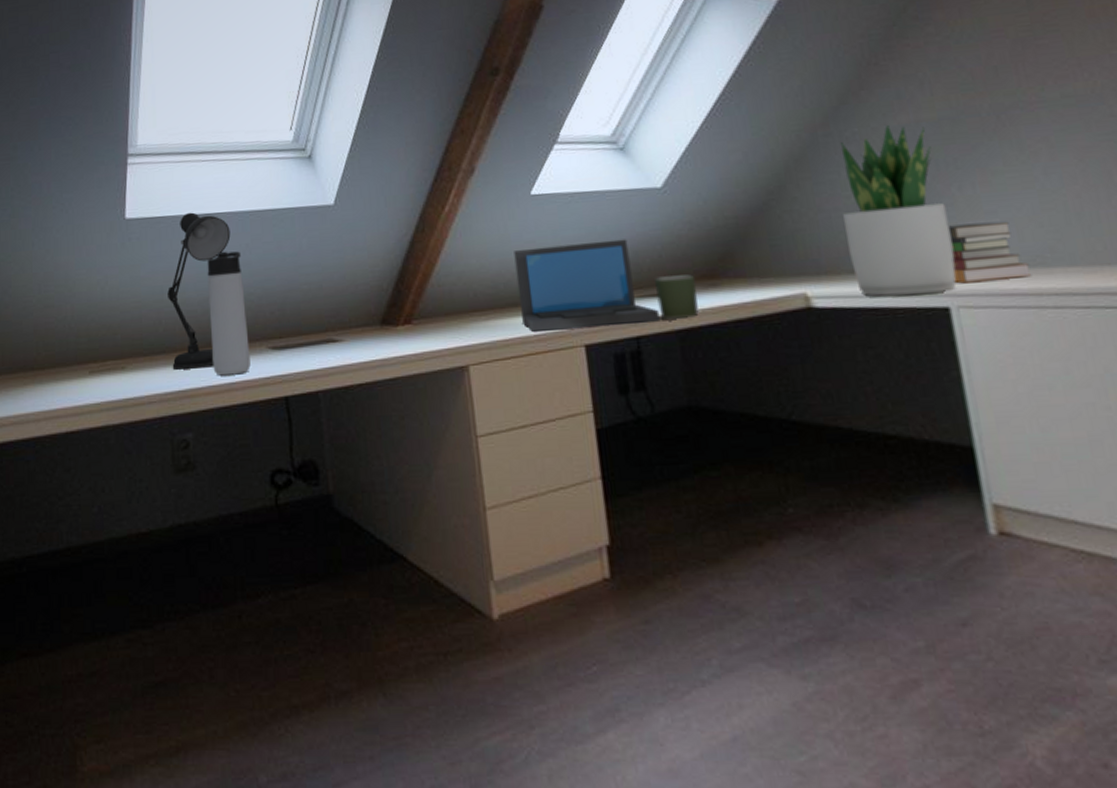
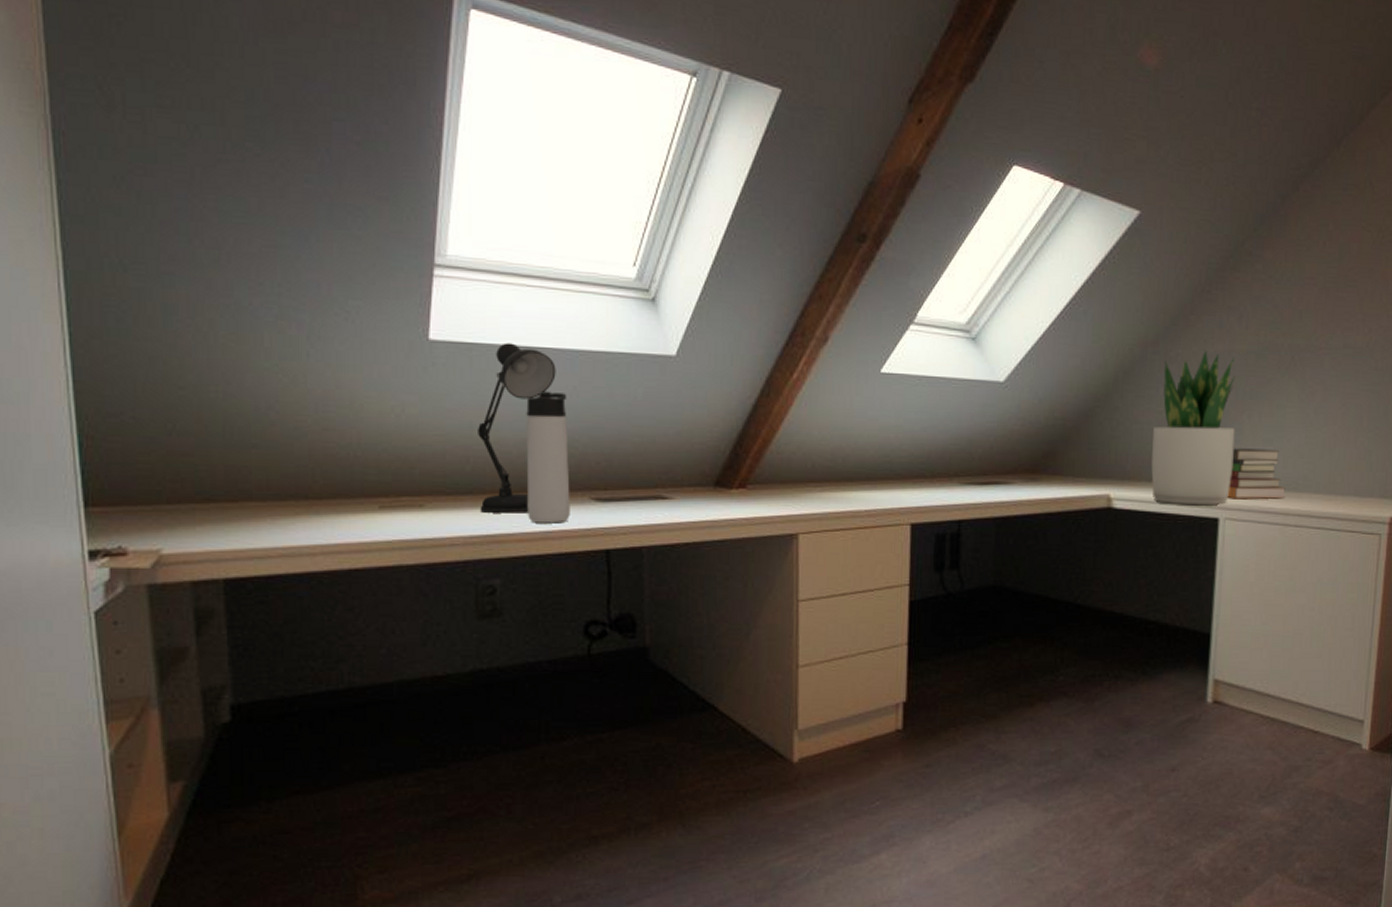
laptop: present [514,239,660,332] -> none [855,426,982,508]
mug: present [655,274,699,321] -> none [981,467,1019,509]

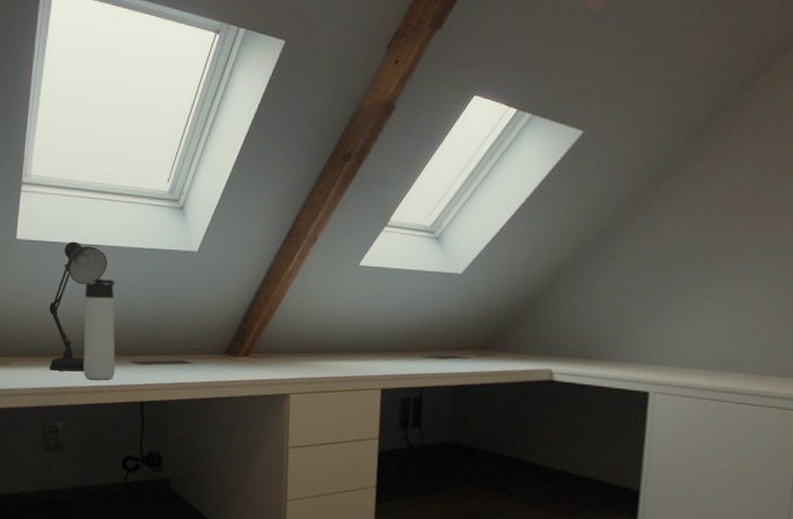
planter: present [1151,351,1236,506] -> none [588,249,667,381]
books: present [1227,448,1286,500] -> none [657,332,711,377]

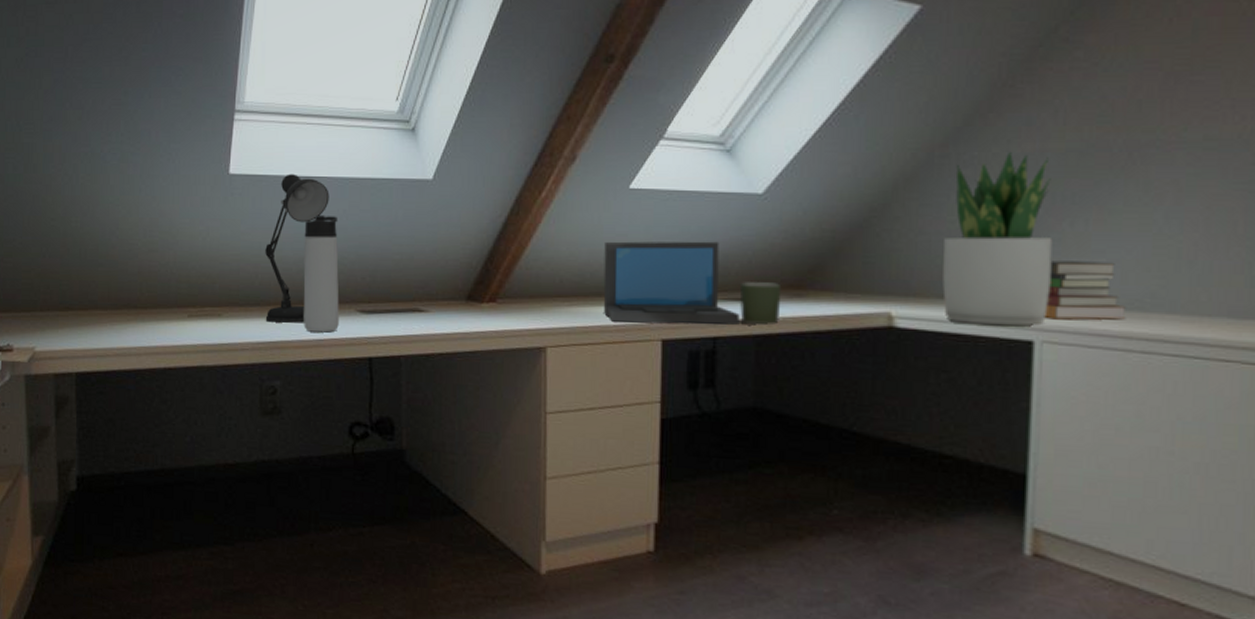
laptop: none [336,308,441,377] -> present [603,241,740,325]
mug: none [441,344,473,379] -> present [739,282,782,326]
planter: none [588,249,667,381] -> present [942,152,1053,327]
books: none [657,332,711,377] -> present [1044,261,1126,320]

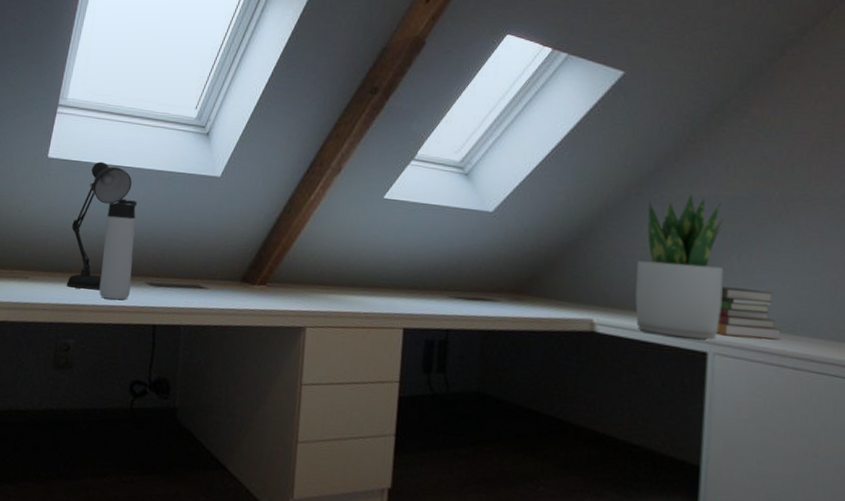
laptop: present [603,241,740,325] -> none [356,242,469,320]
mug: present [739,282,782,326] -> none [469,284,505,324]

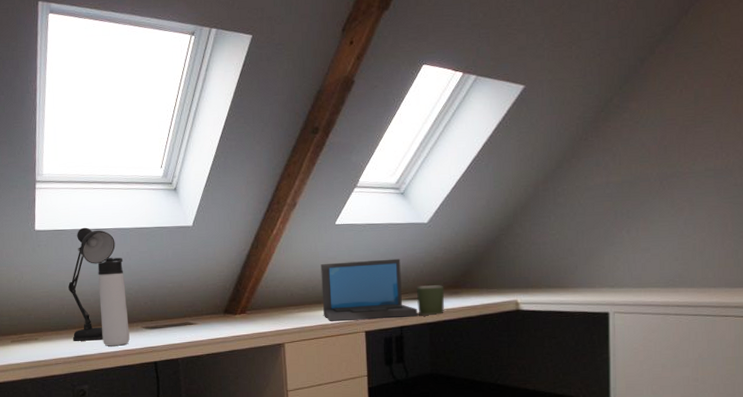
laptop: none [356,242,469,320] -> present [321,258,418,321]
mug: none [469,284,505,324] -> present [416,285,445,316]
planter: present [635,195,724,340] -> none [549,185,618,304]
books: present [716,286,781,340] -> none [614,255,665,297]

